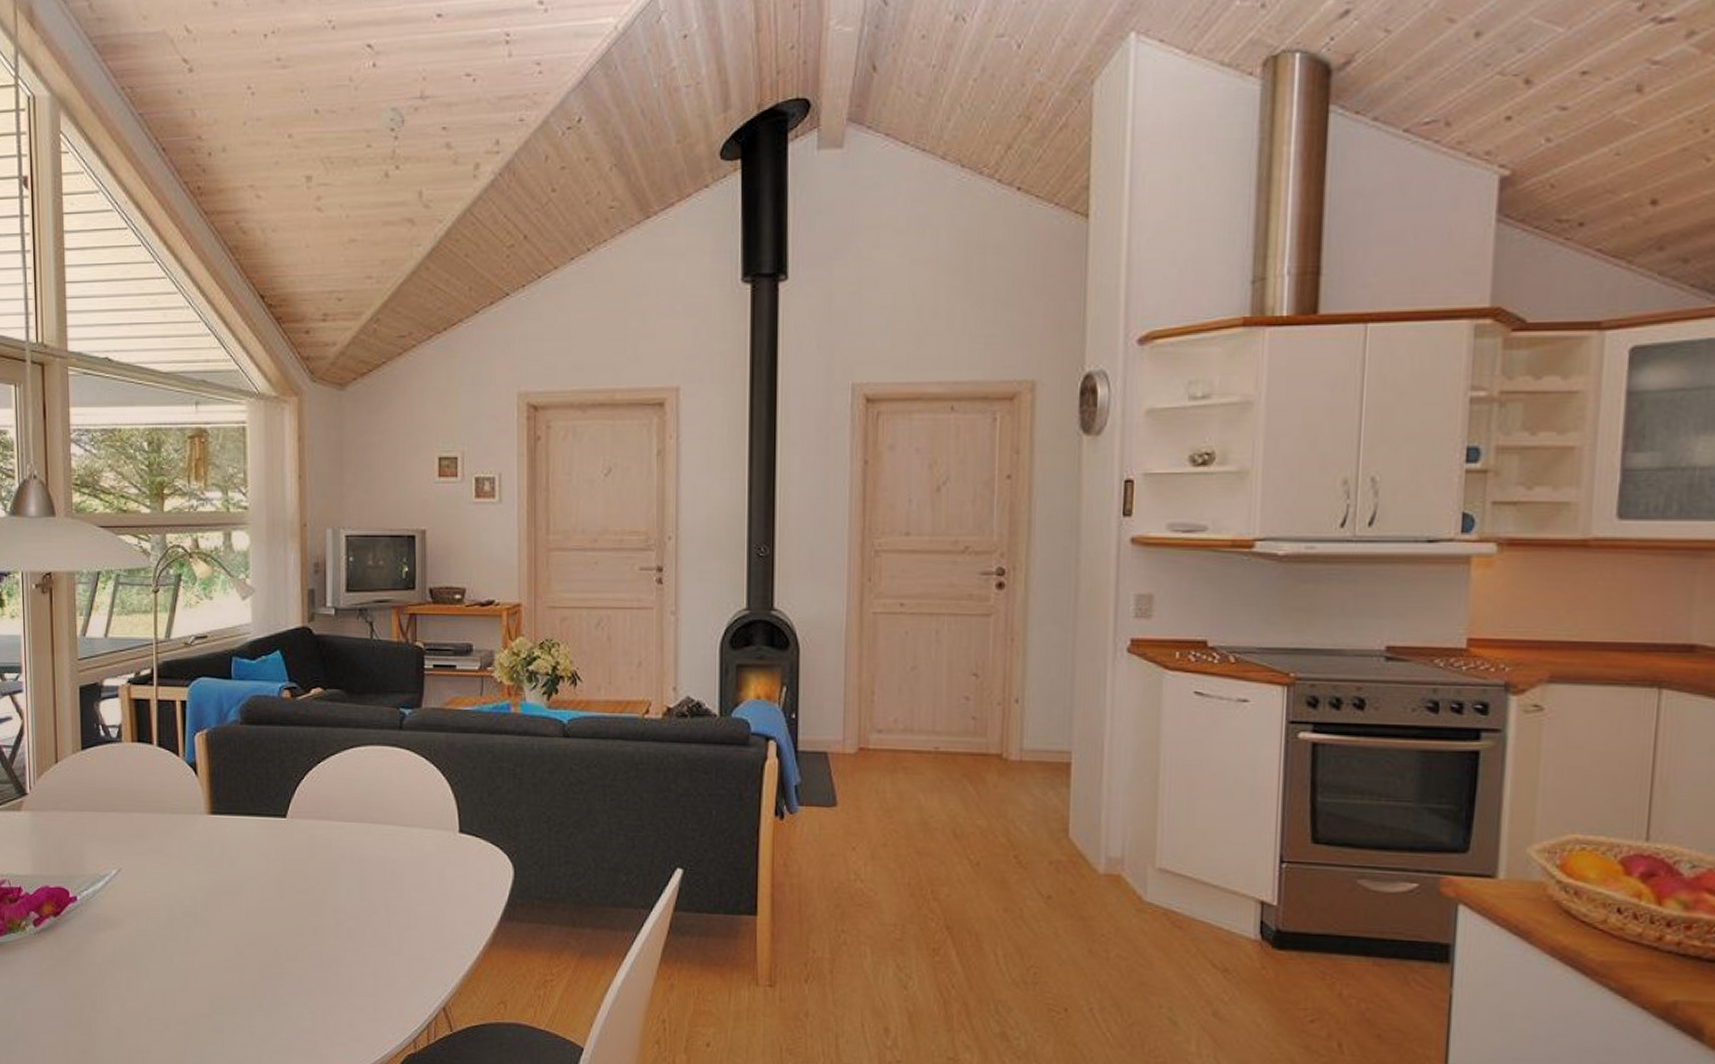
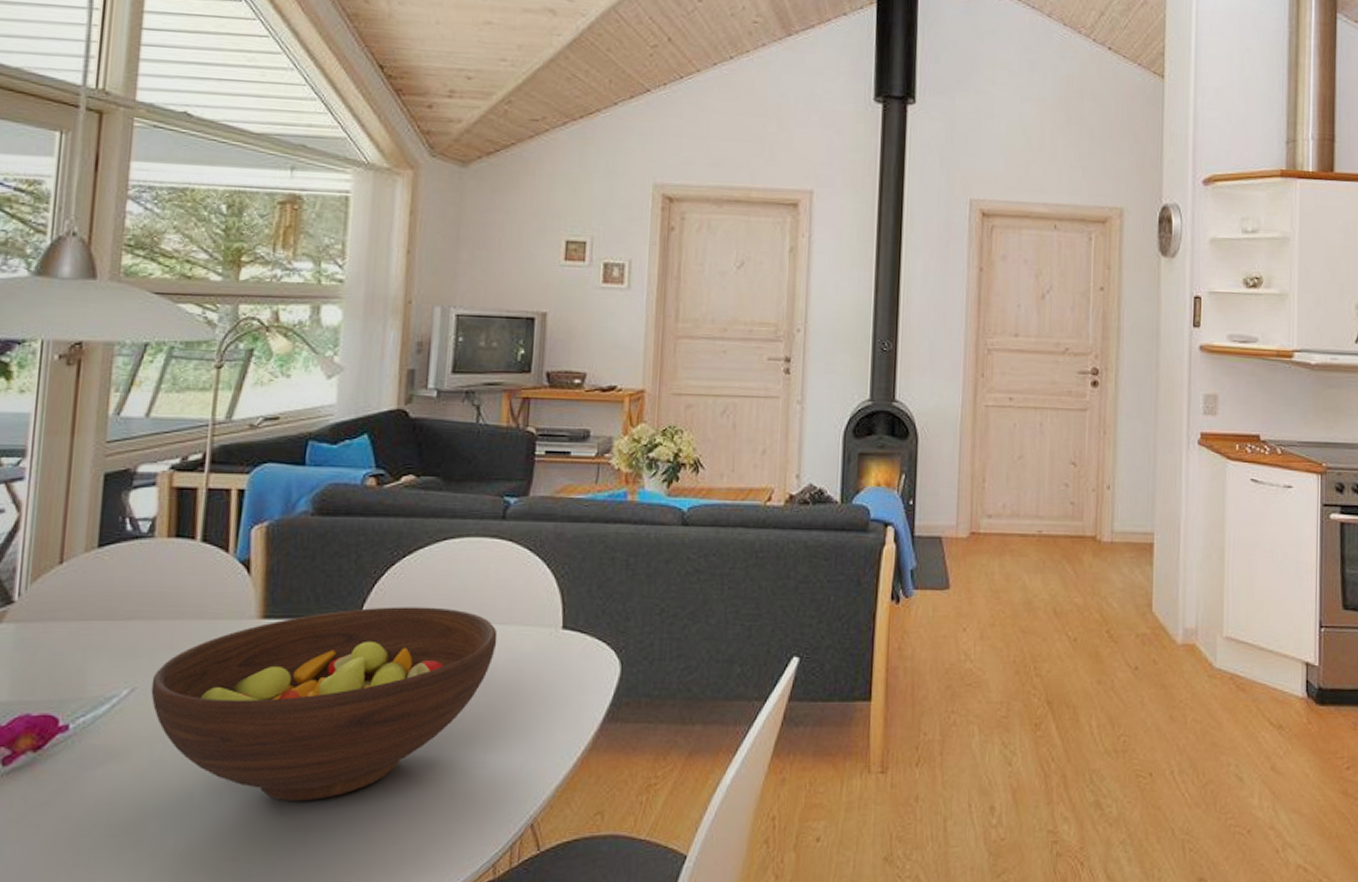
fruit bowl: none [132,807,403,972] -> present [151,607,498,802]

